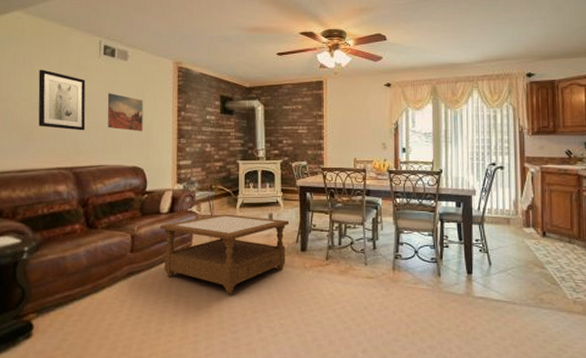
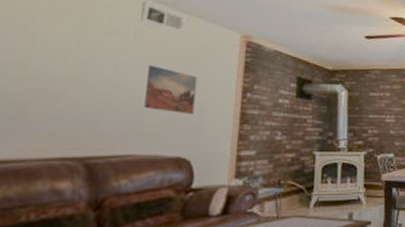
wall art: present [38,69,86,131] -> none [36,29,118,111]

